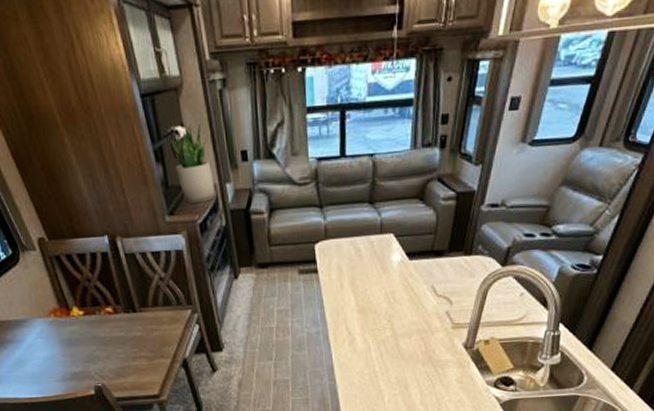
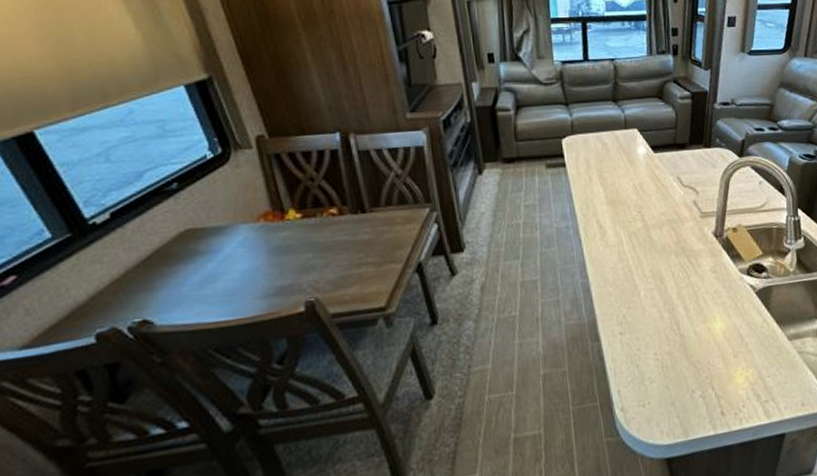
planter: present [169,124,216,204] -> none [415,29,462,102]

